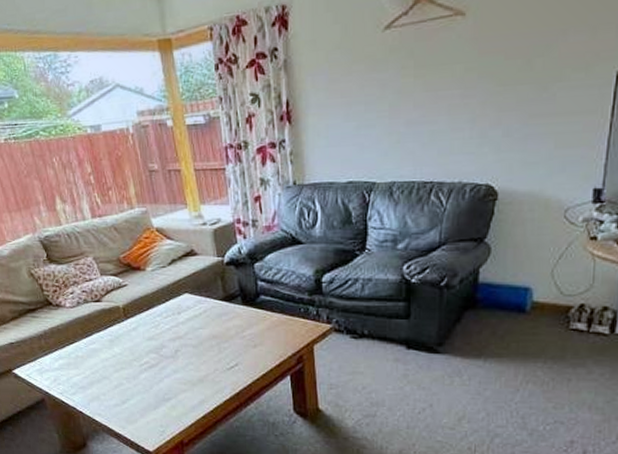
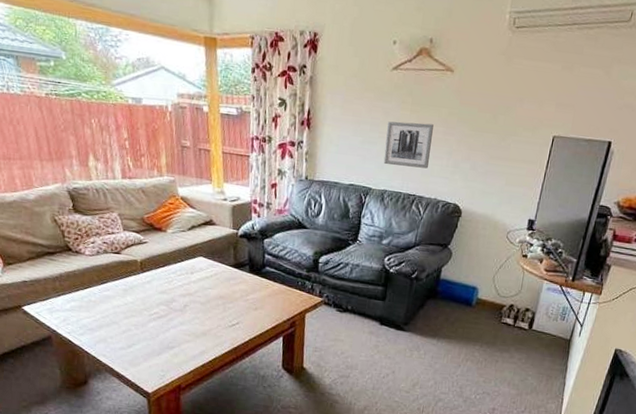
wall art: none [385,88,446,149] -> present [383,121,434,169]

